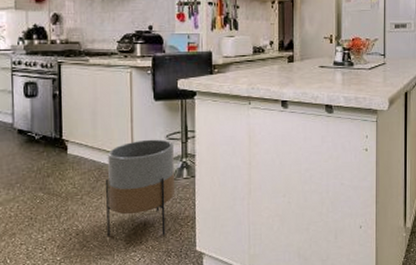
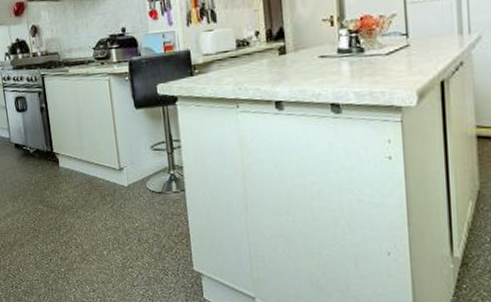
planter: present [106,139,176,236] -> none [96,150,166,253]

